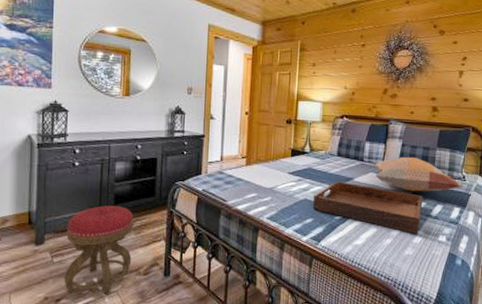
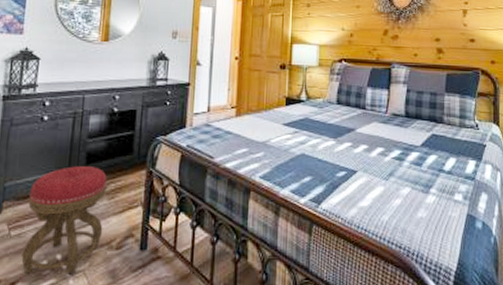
serving tray: present [313,180,423,235] -> none [312,132,434,194]
decorative pillow: present [374,156,464,192] -> none [377,103,478,143]

